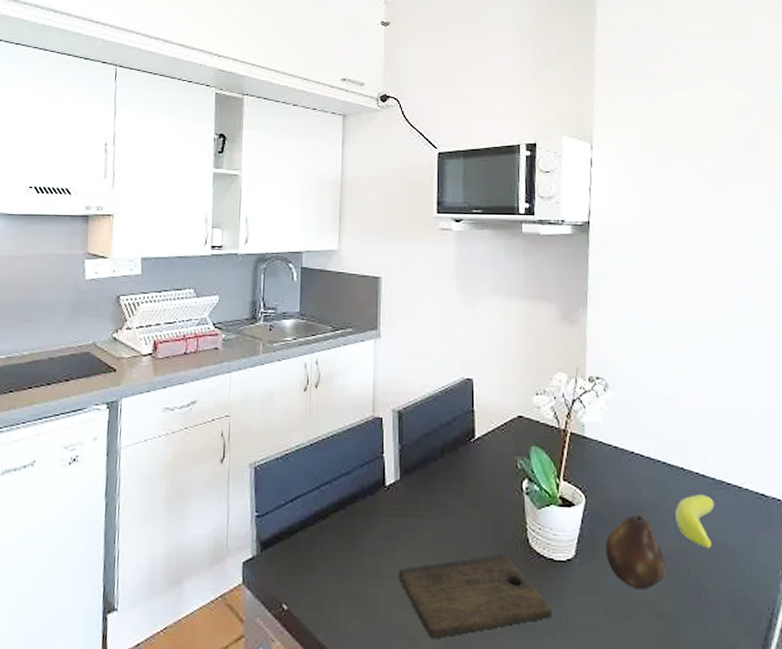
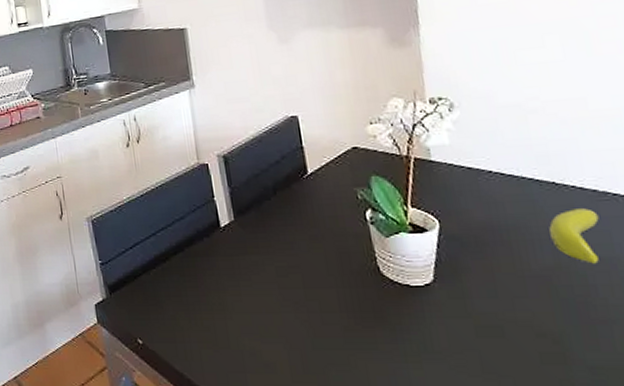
cutting board: present [398,554,553,639] -> none [245,284,415,365]
fruit: present [605,513,667,590] -> none [467,233,545,310]

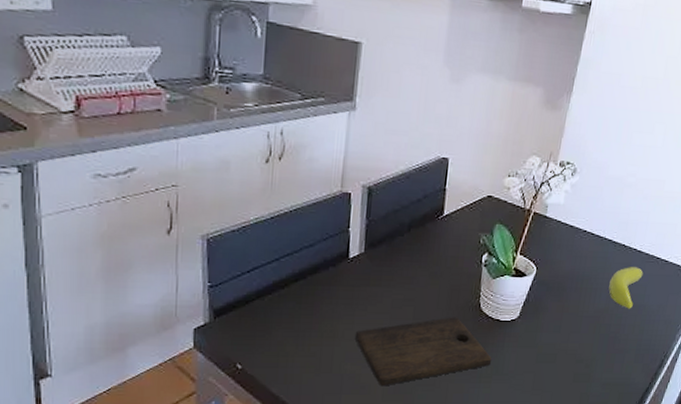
cutting board: none [245,284,415,365] -> present [354,317,492,387]

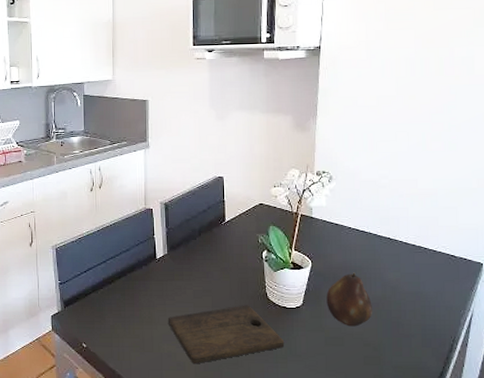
fruit: none [545,282,593,342] -> present [326,272,373,327]
banana: present [608,267,643,309] -> none [382,257,414,296]

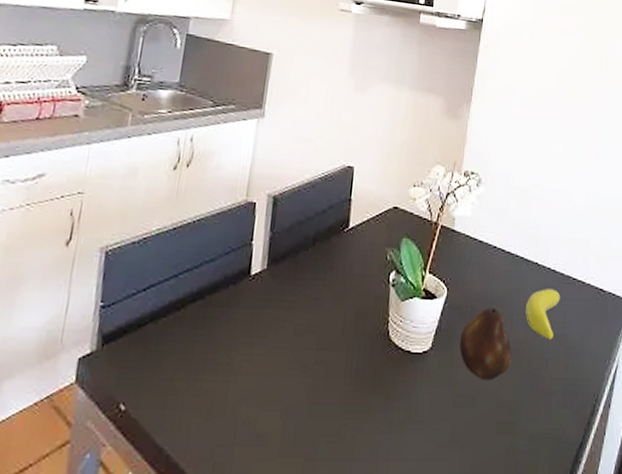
cutting board: present [167,305,285,364] -> none [252,347,404,437]
banana: none [382,257,414,296] -> present [525,289,561,340]

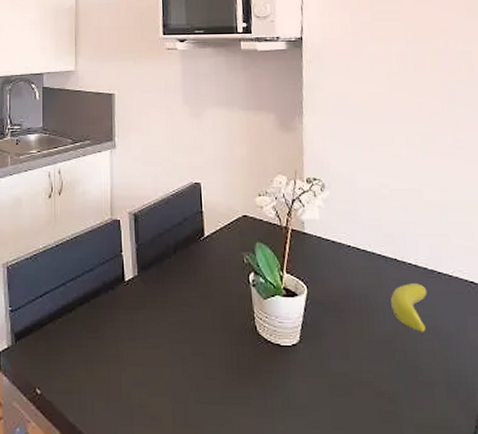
fruit: present [459,306,513,381] -> none [327,301,385,371]

